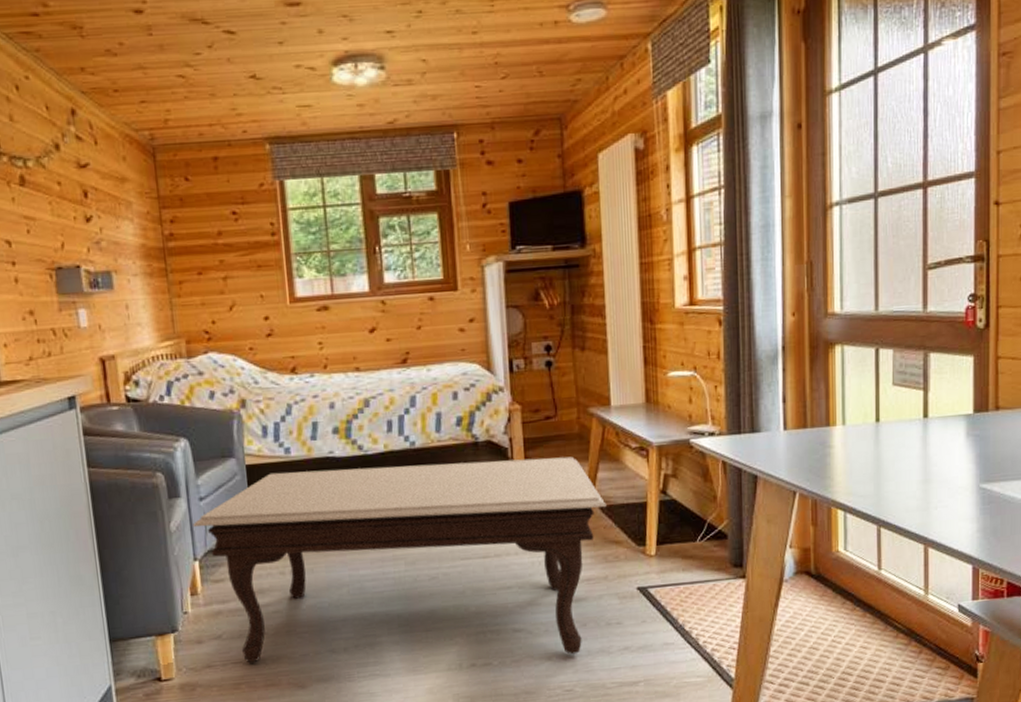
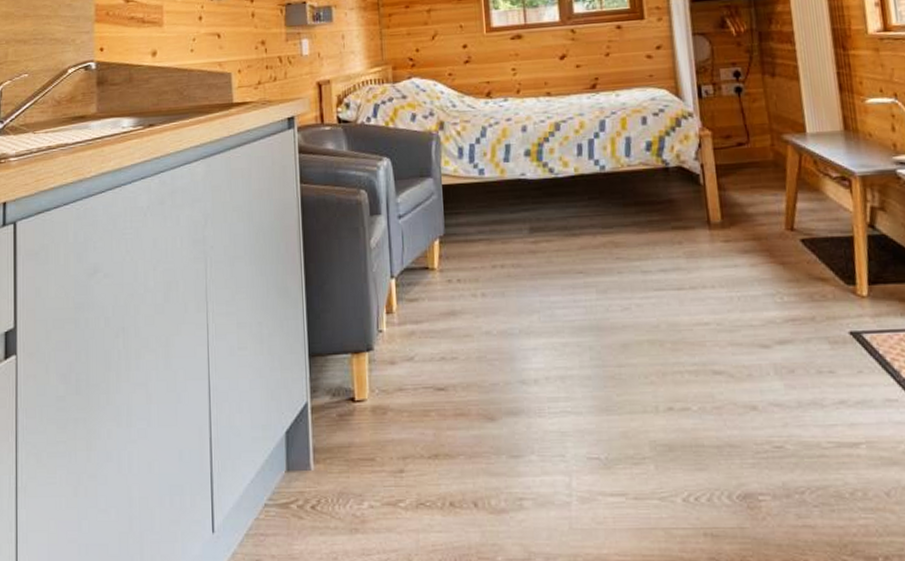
coffee table: present [193,456,607,663] -> none [391,185,809,405]

